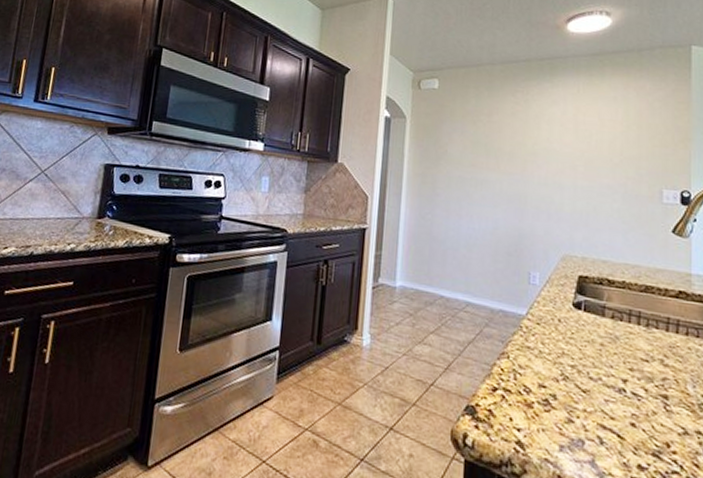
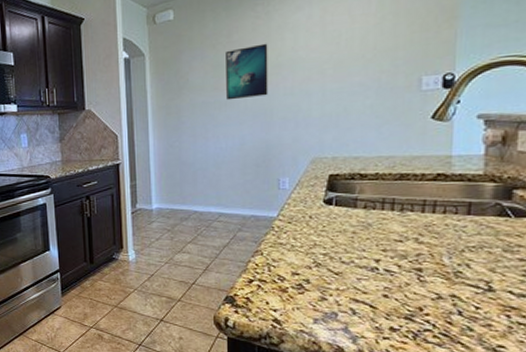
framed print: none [483,129,526,182] -> present [226,43,268,101]

